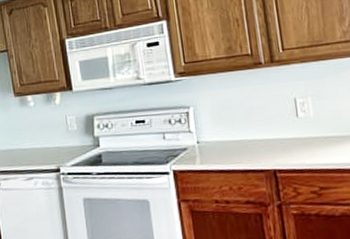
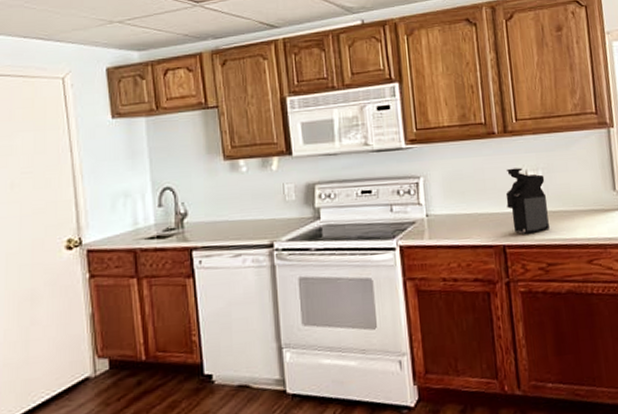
coffee maker: none [274,95,321,160] -> present [505,167,549,235]

